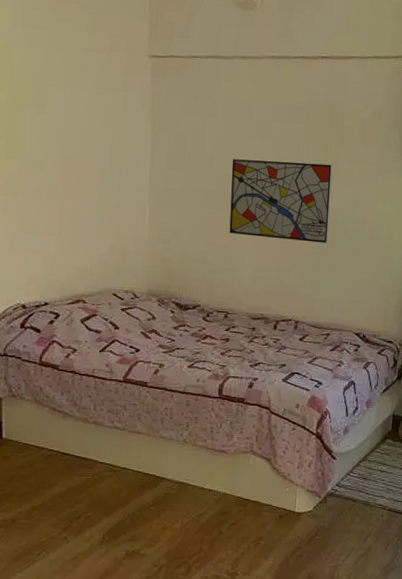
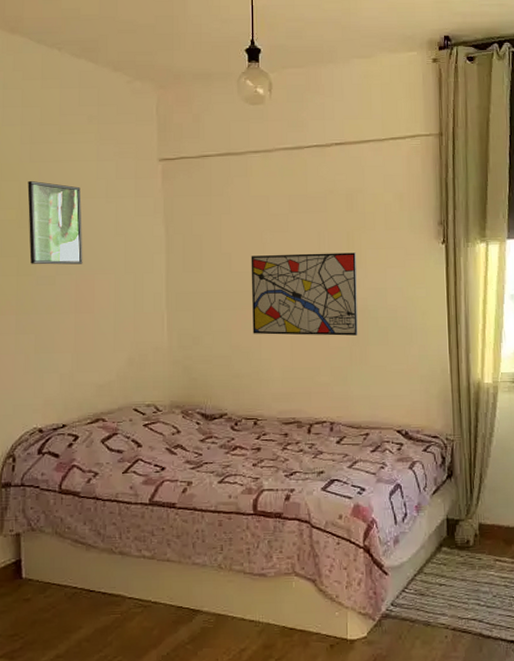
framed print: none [18,64,71,152] -> present [27,180,83,265]

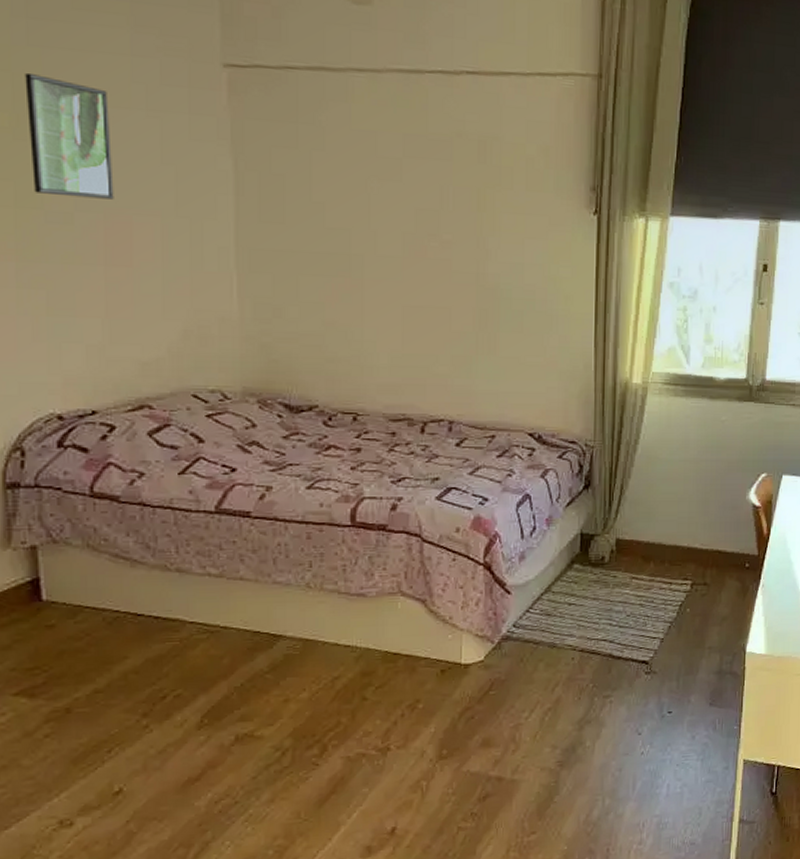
wall art: present [251,252,358,336] -> none [351,208,489,319]

